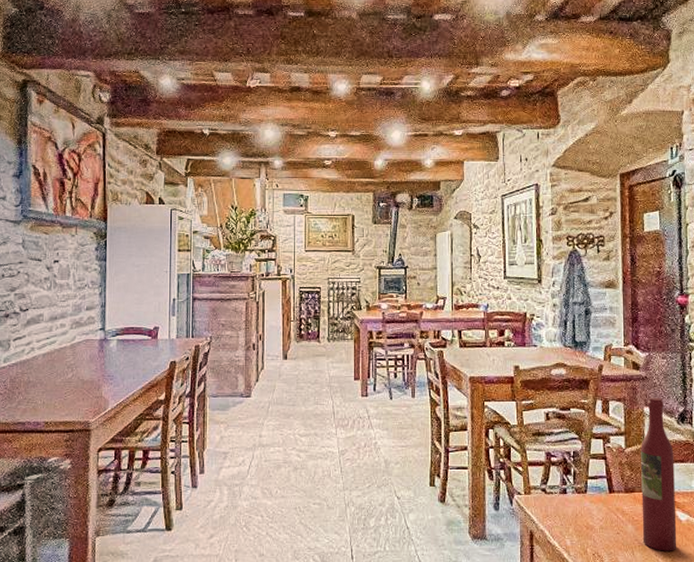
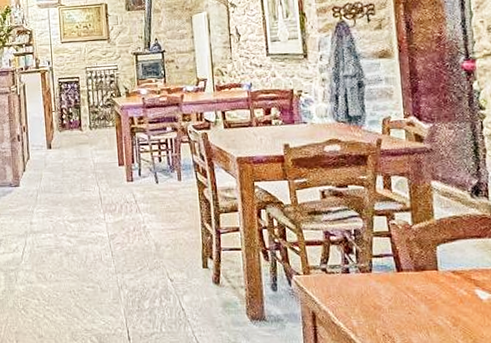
wine bottle: present [641,397,677,551] -> none [430,170,479,332]

